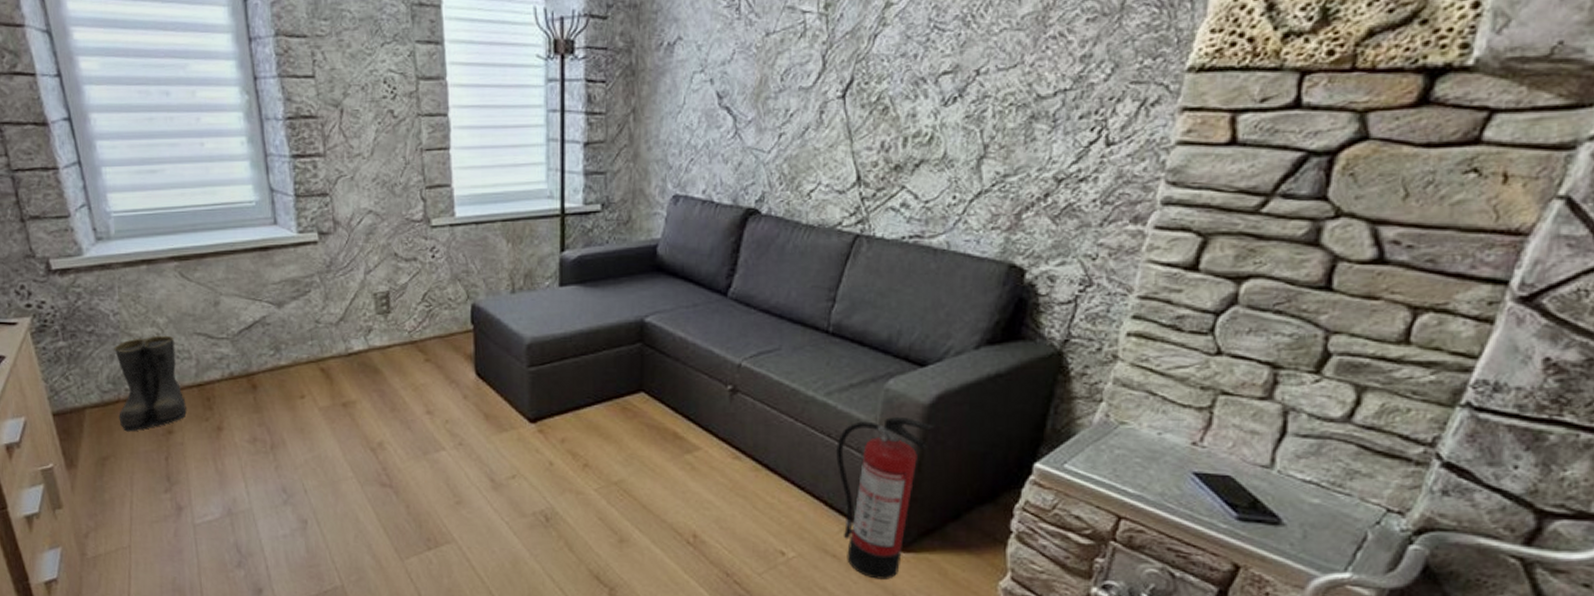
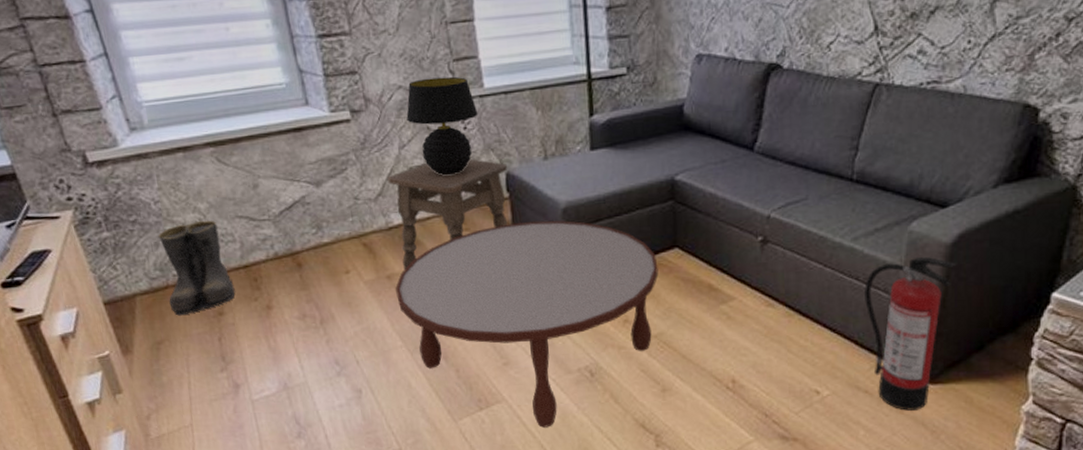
coffee table: none [350,355,622,573] -> present [395,220,659,428]
side table: none [351,289,473,398] -> present [387,159,508,269]
table lamp: none [375,204,448,303] -> present [406,76,478,175]

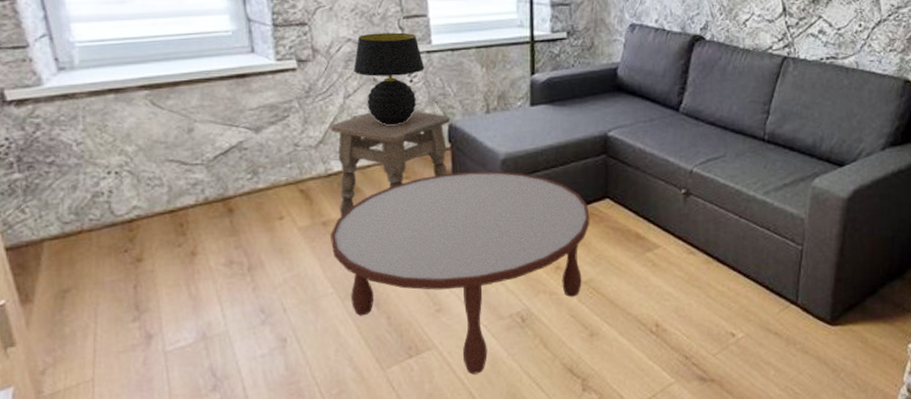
boots: present [158,220,235,316] -> none [77,163,157,262]
fire extinguisher: present [864,256,957,411] -> none [774,209,853,351]

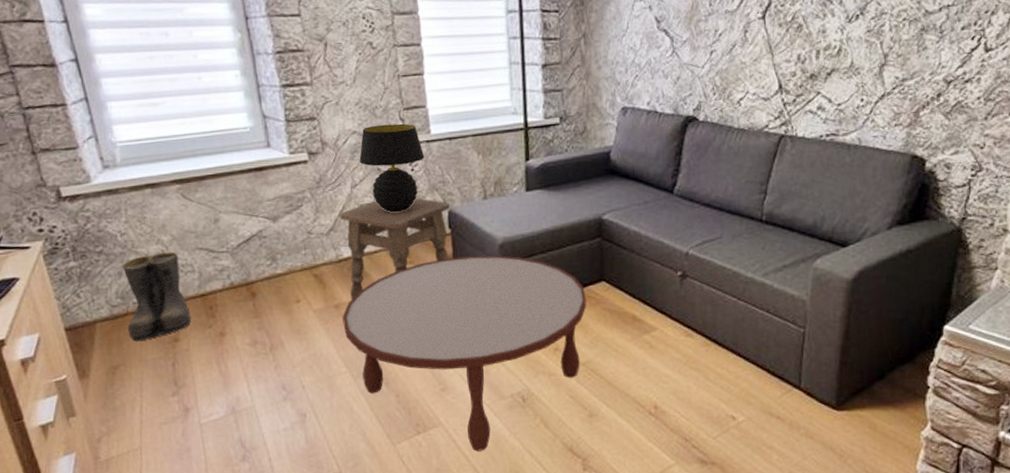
boots: none [77,163,157,262] -> present [122,251,191,342]

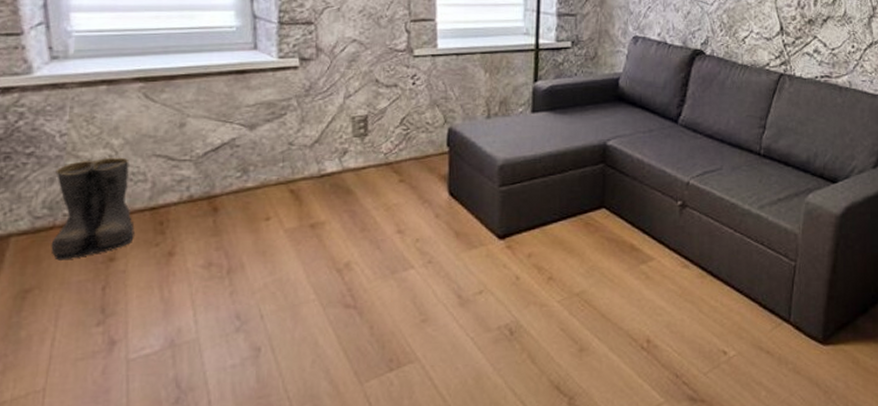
side table: present [339,198,450,299] -> none [327,113,450,218]
coffee table: present [342,255,587,451] -> none [317,176,585,390]
table lamp: present [359,123,425,212] -> none [356,35,429,126]

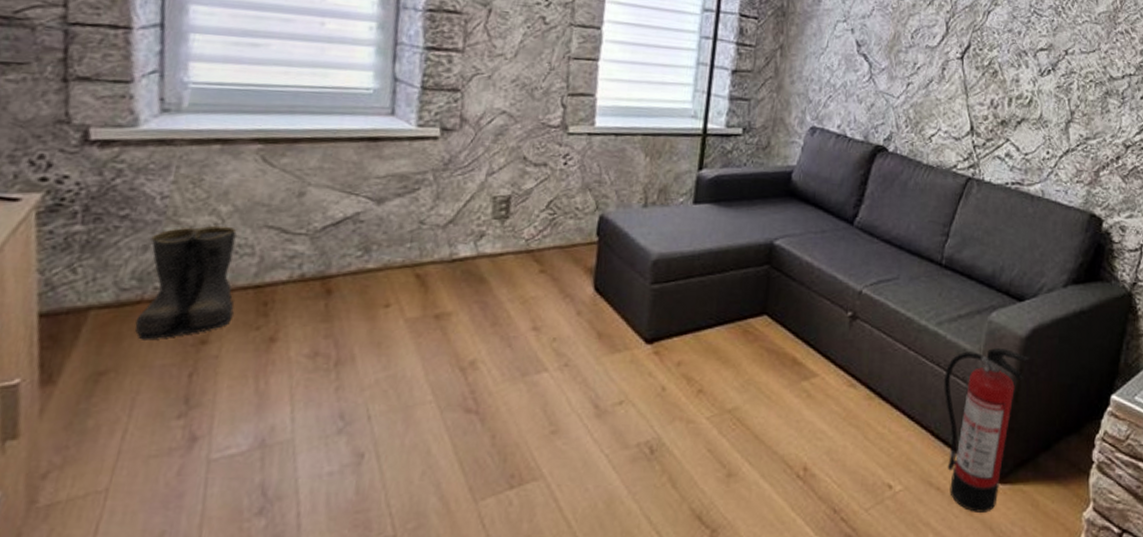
fire extinguisher: none [768,225,845,371] -> present [944,347,1030,513]

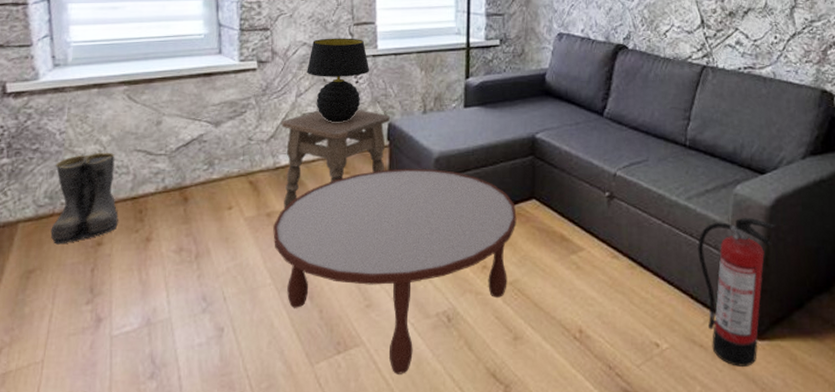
coffee table: none [440,270,744,515] -> present [273,168,517,374]
side table: none [458,193,602,309] -> present [281,110,390,208]
table lamp: none [503,107,583,210] -> present [307,38,370,122]

